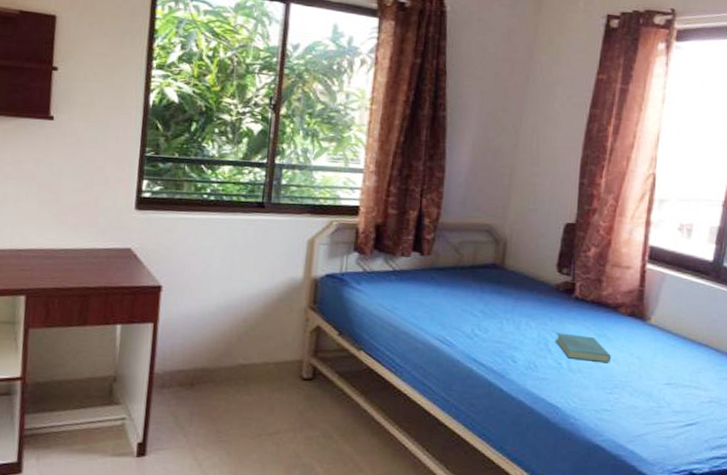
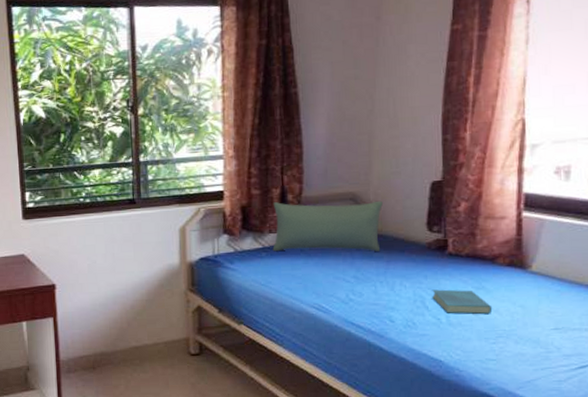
pillow: none [403,223,517,288] -> present [272,200,383,252]

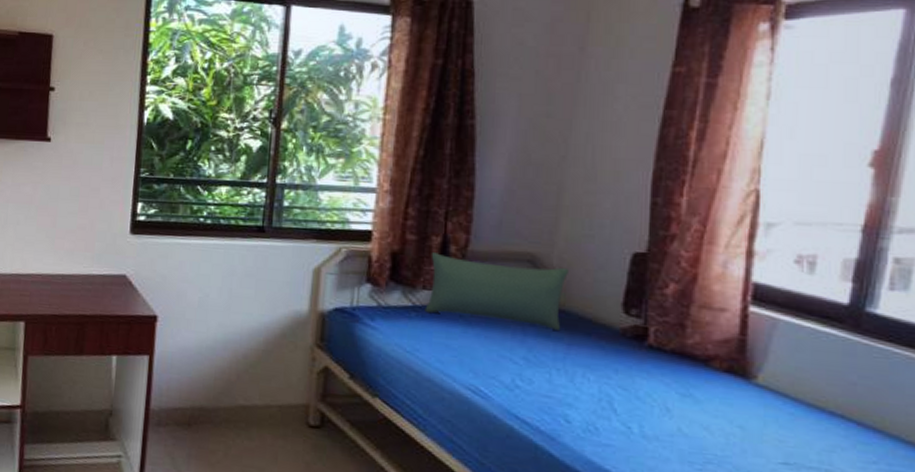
book: present [432,289,493,315] -> none [623,388,702,432]

